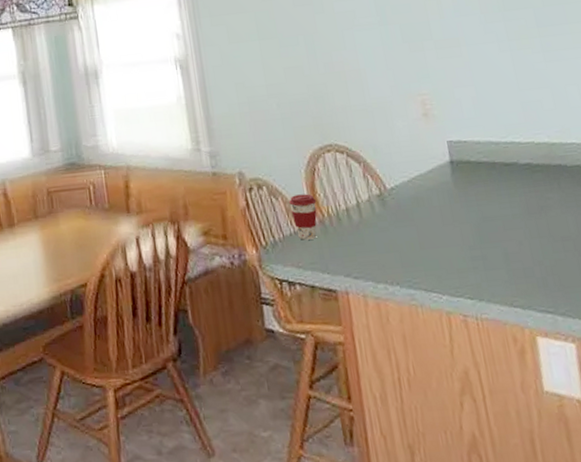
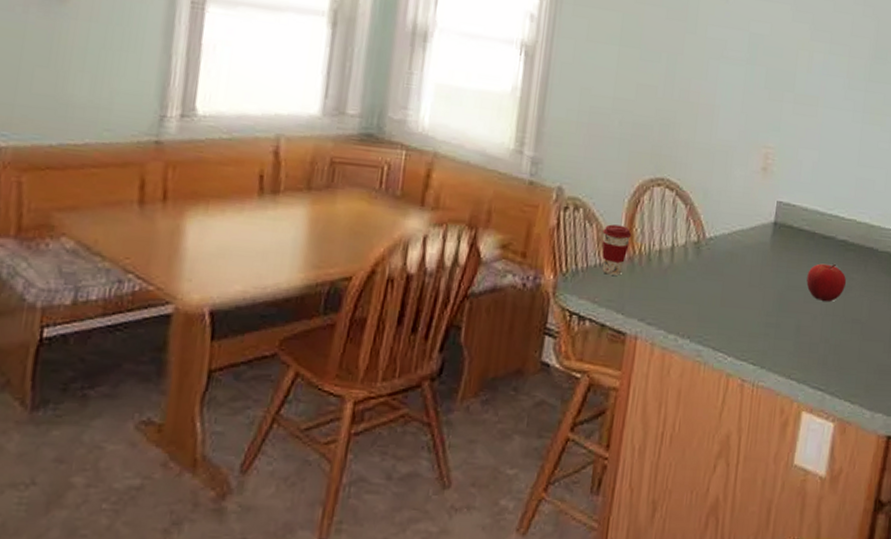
fruit: none [499,187,544,226] -> present [806,263,847,302]

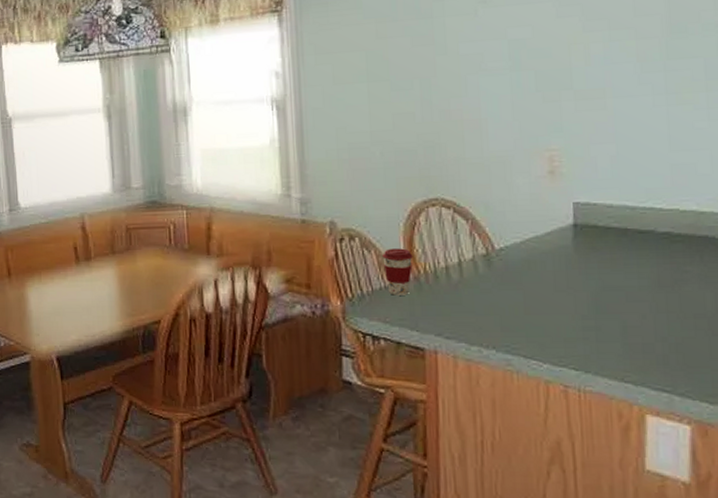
fruit: present [806,263,847,302] -> none [625,258,679,299]

